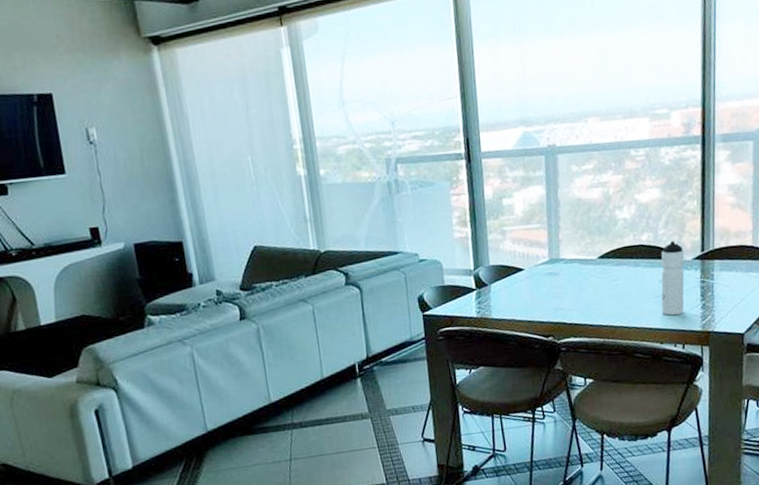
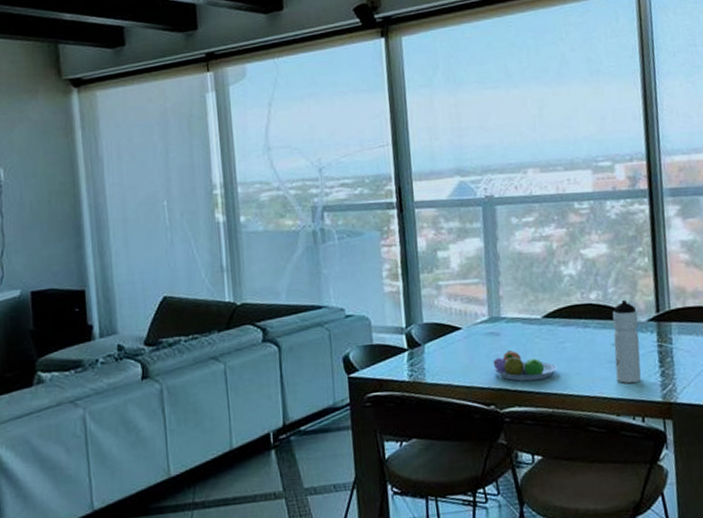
fruit bowl: none [552,288,609,316] -> present [493,350,557,381]

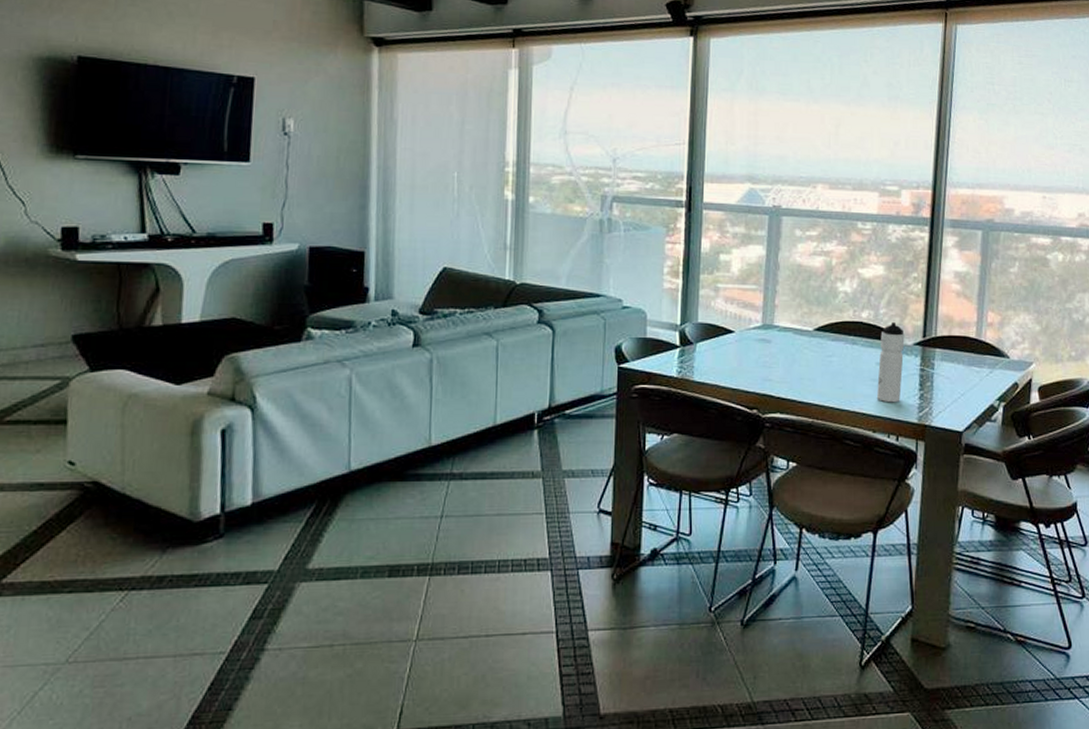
fruit bowl: present [493,350,557,381] -> none [761,359,822,390]

